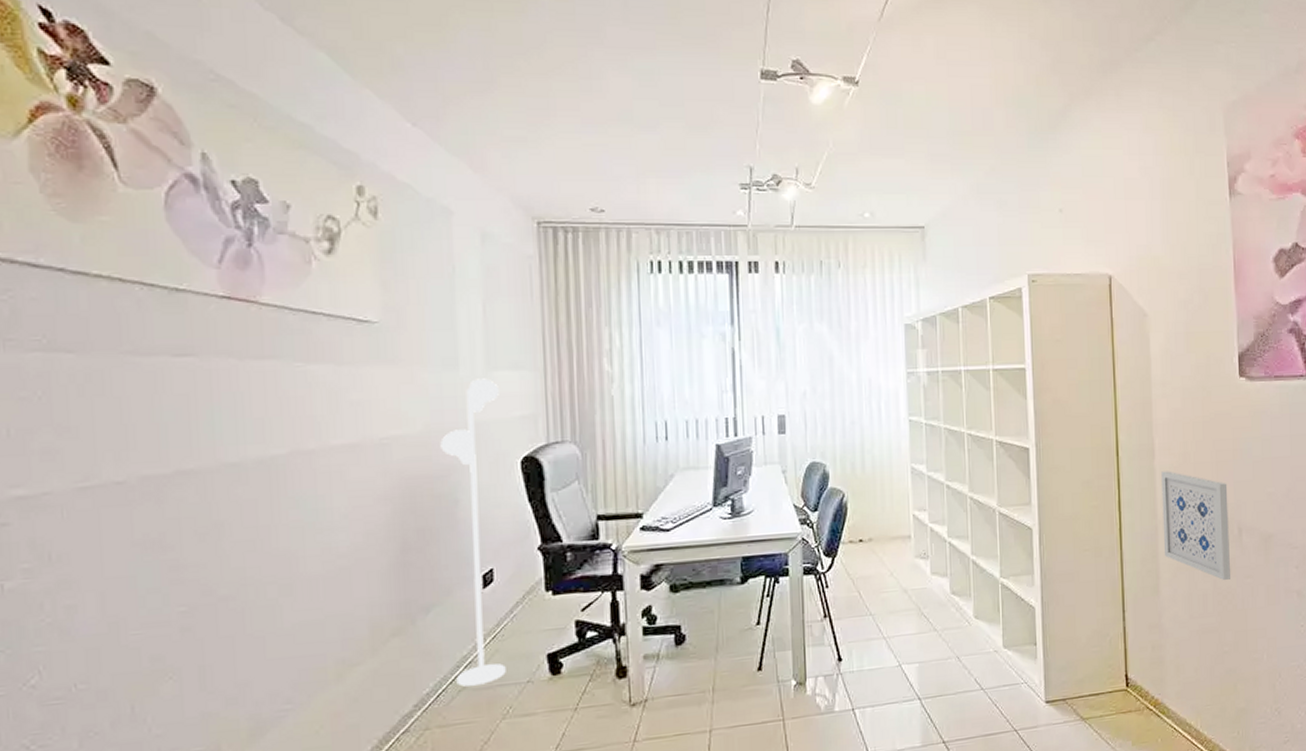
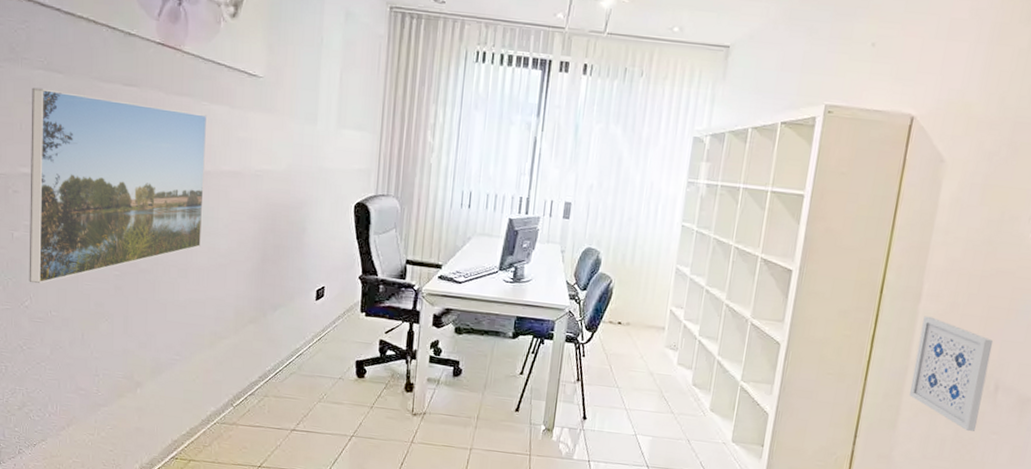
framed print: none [24,376,310,651] -> present [29,87,208,284]
floor lamp: present [440,378,506,687] -> none [289,133,345,373]

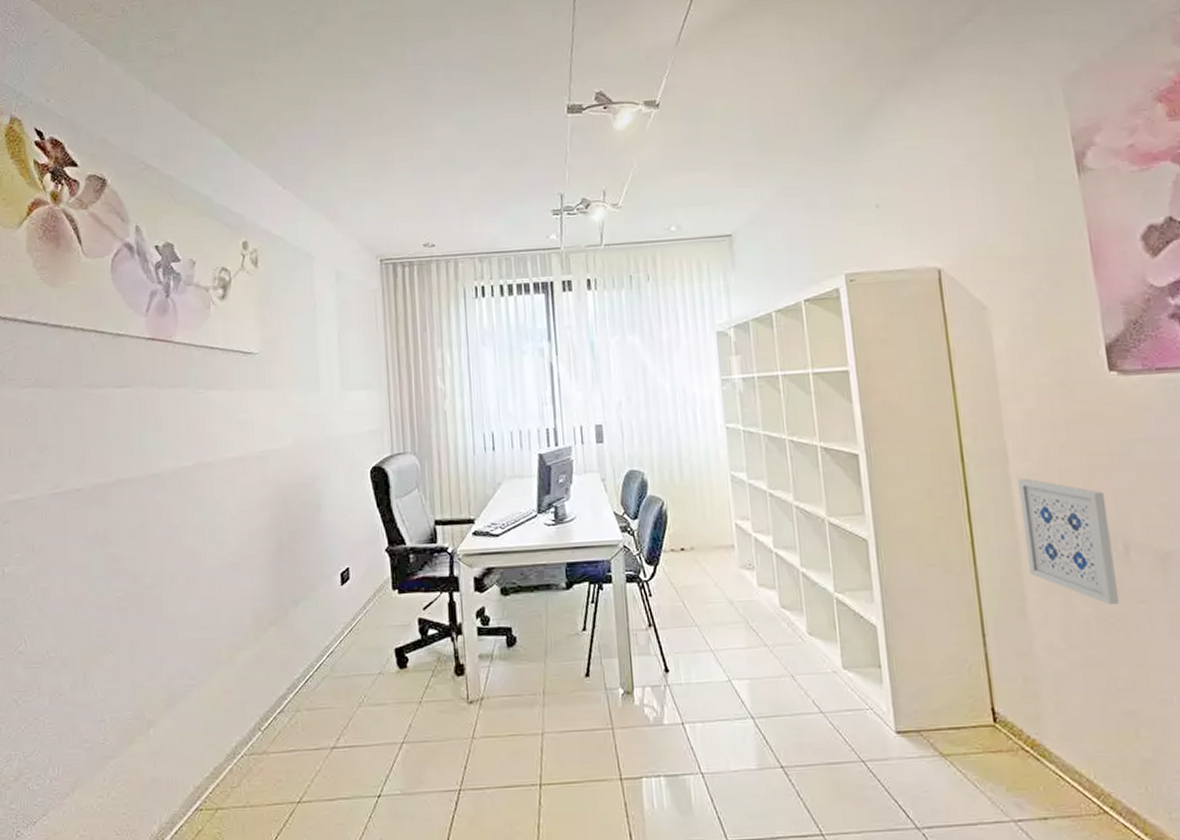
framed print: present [29,87,208,284] -> none [20,402,209,623]

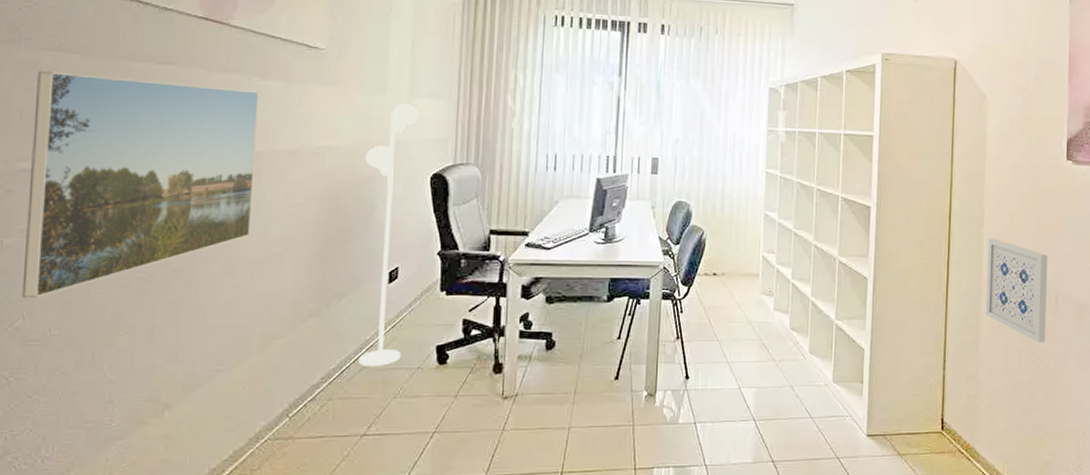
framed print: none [20,402,209,623] -> present [22,70,259,299]
floor lamp: none [306,398,361,674] -> present [358,104,418,366]

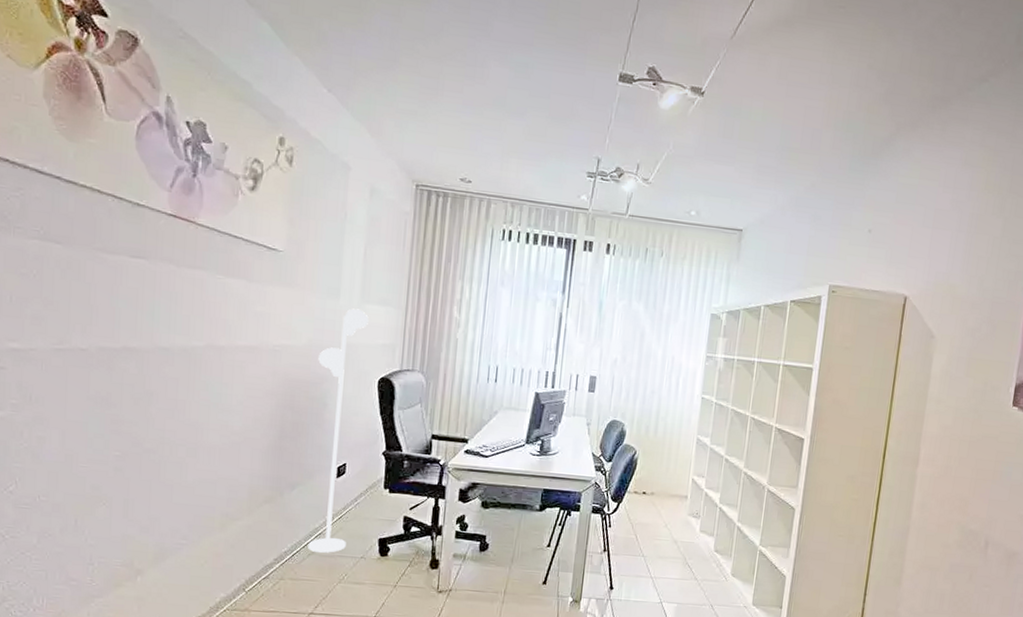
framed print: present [22,70,259,299] -> none [14,258,222,467]
wall art: present [985,238,1048,342] -> none [911,479,983,585]

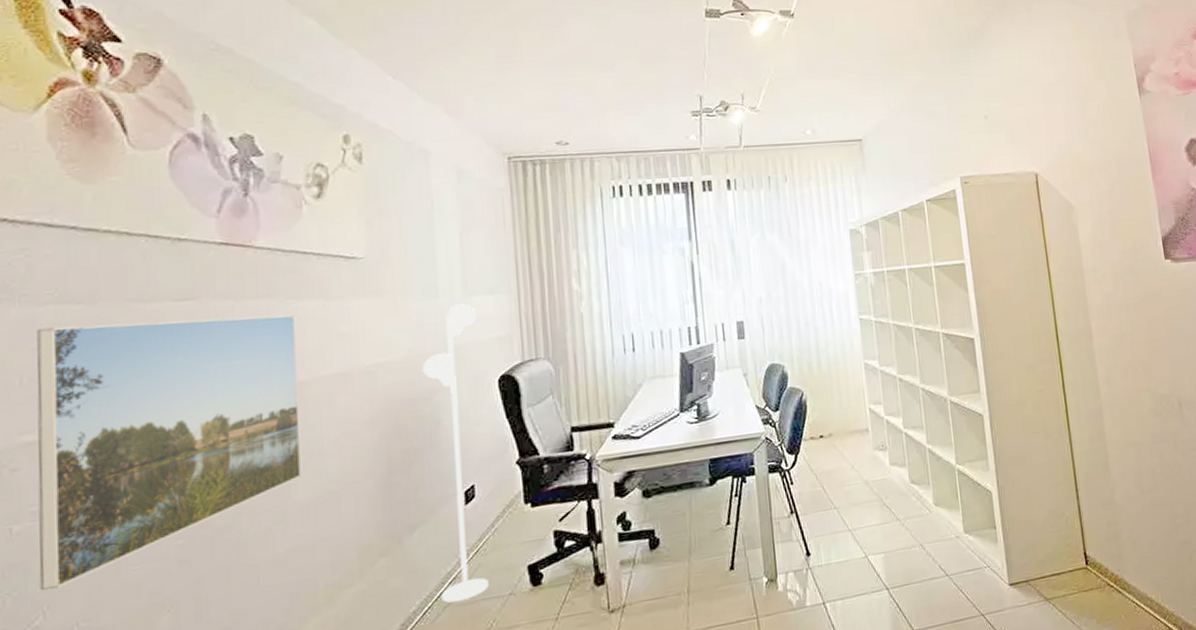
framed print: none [14,258,222,467] -> present [37,315,301,592]

